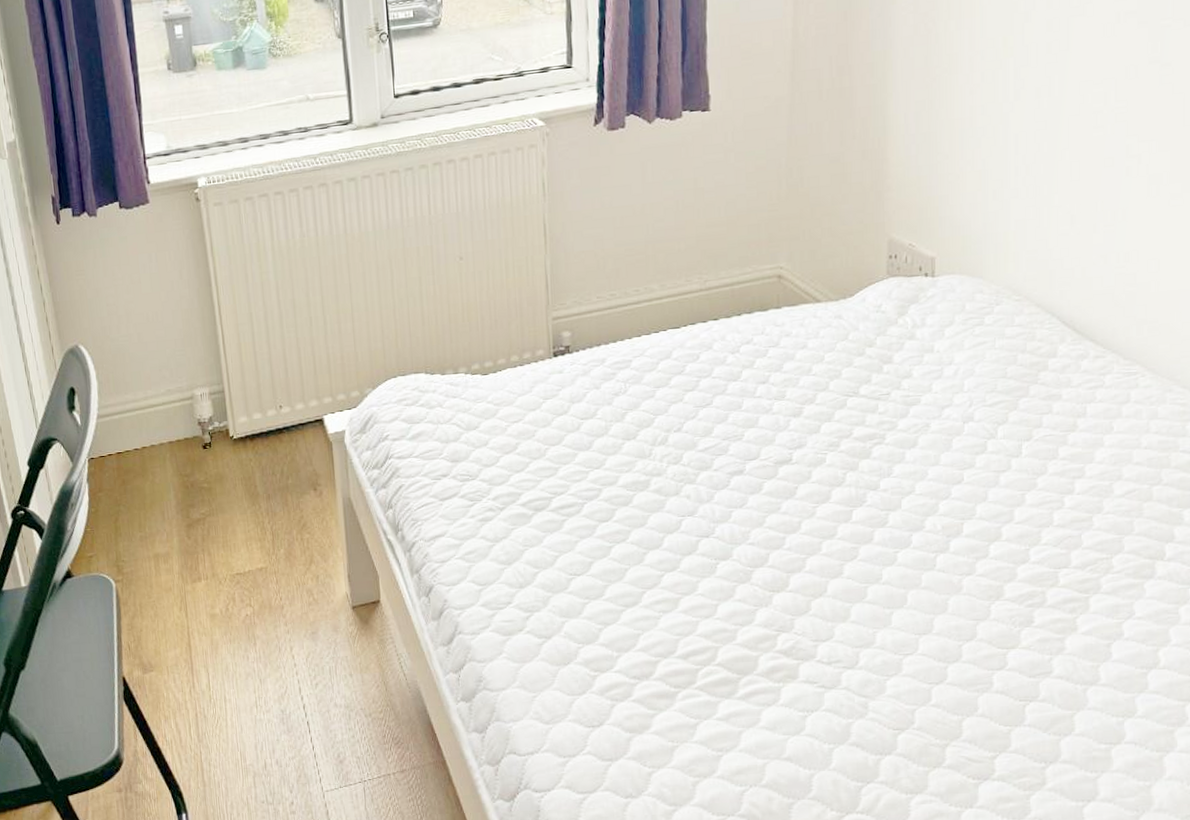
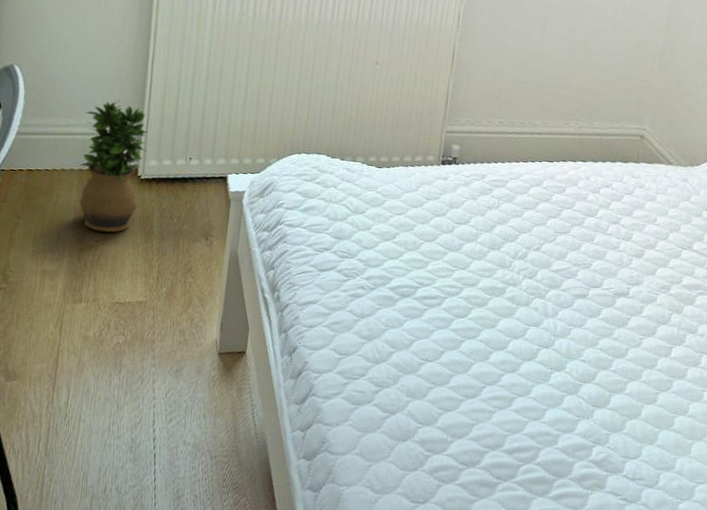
potted plant: none [162,359,236,503] -> present [79,100,149,233]

